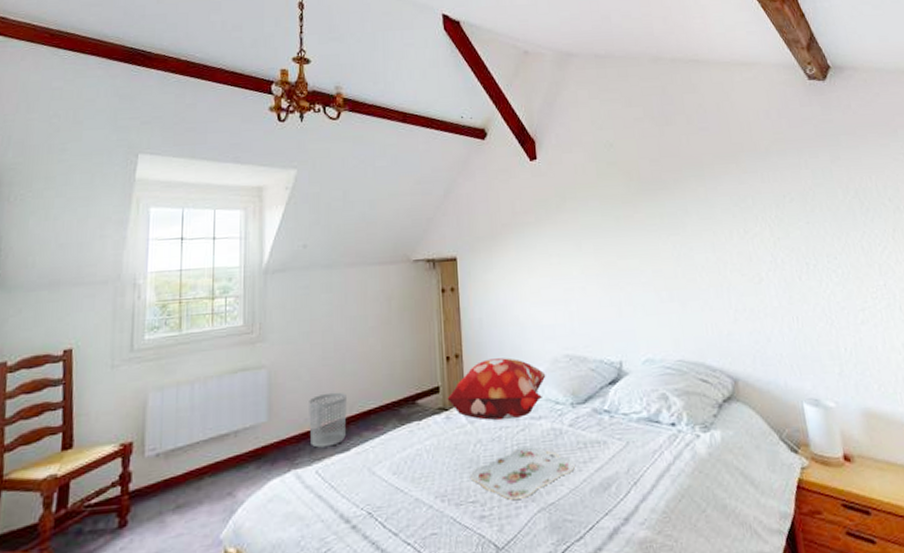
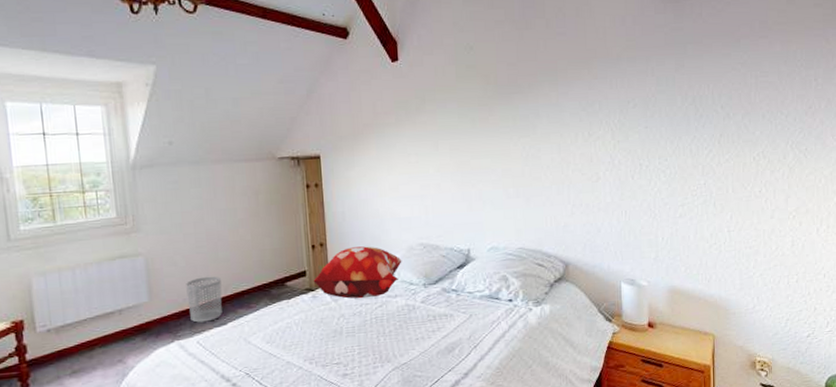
serving tray: present [469,446,575,500] -> none [334,319,425,361]

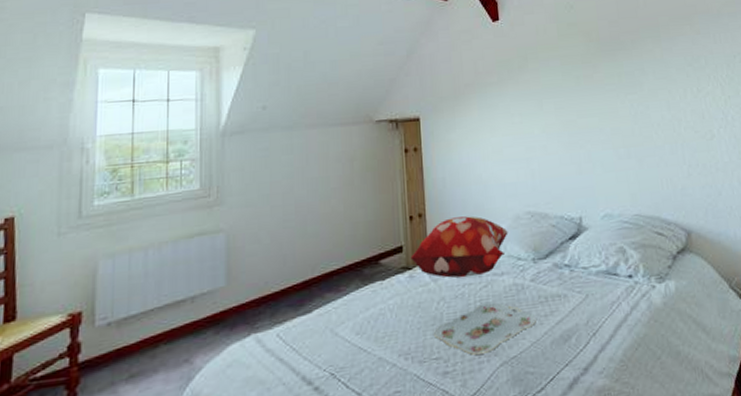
waste bin: present [186,276,222,323] -> none [269,254,309,311]
serving tray: none [334,319,425,361] -> present [433,302,536,355]

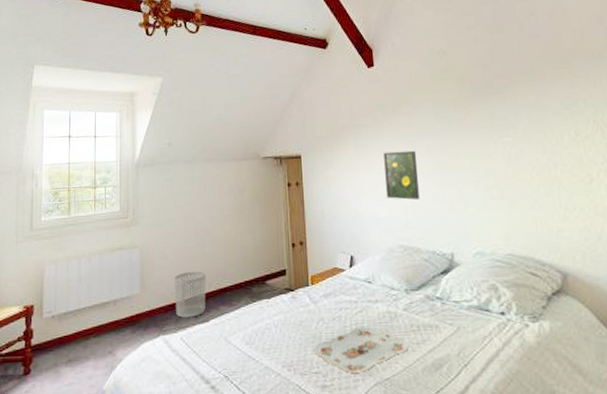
waste bin: none [269,254,309,311] -> present [174,271,206,318]
decorative pillow: present [410,216,508,278] -> none [293,246,382,302]
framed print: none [509,110,547,163] -> present [383,150,419,200]

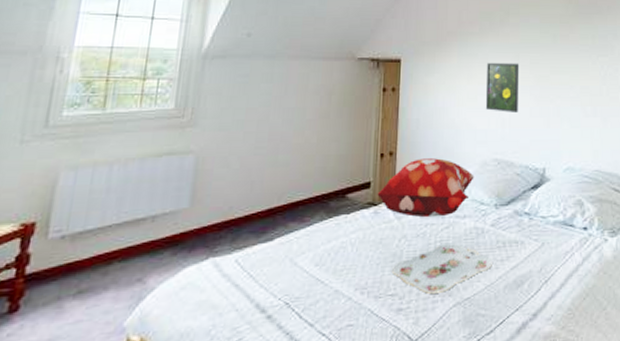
waste bin: present [174,271,206,318] -> none [233,182,276,237]
decorative pillow: none [293,246,382,302] -> present [377,158,474,218]

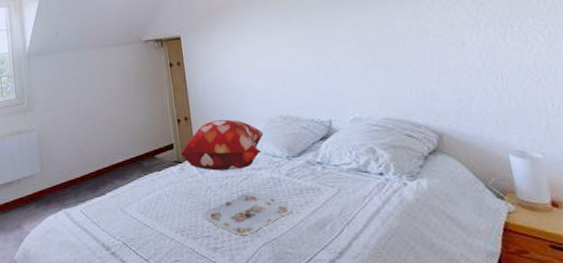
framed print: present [485,62,520,112] -> none [259,25,296,73]

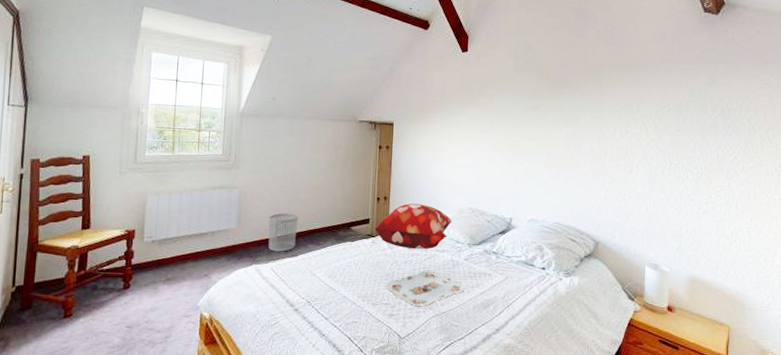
waste bin: none [70,149,101,193] -> present [268,213,298,252]

